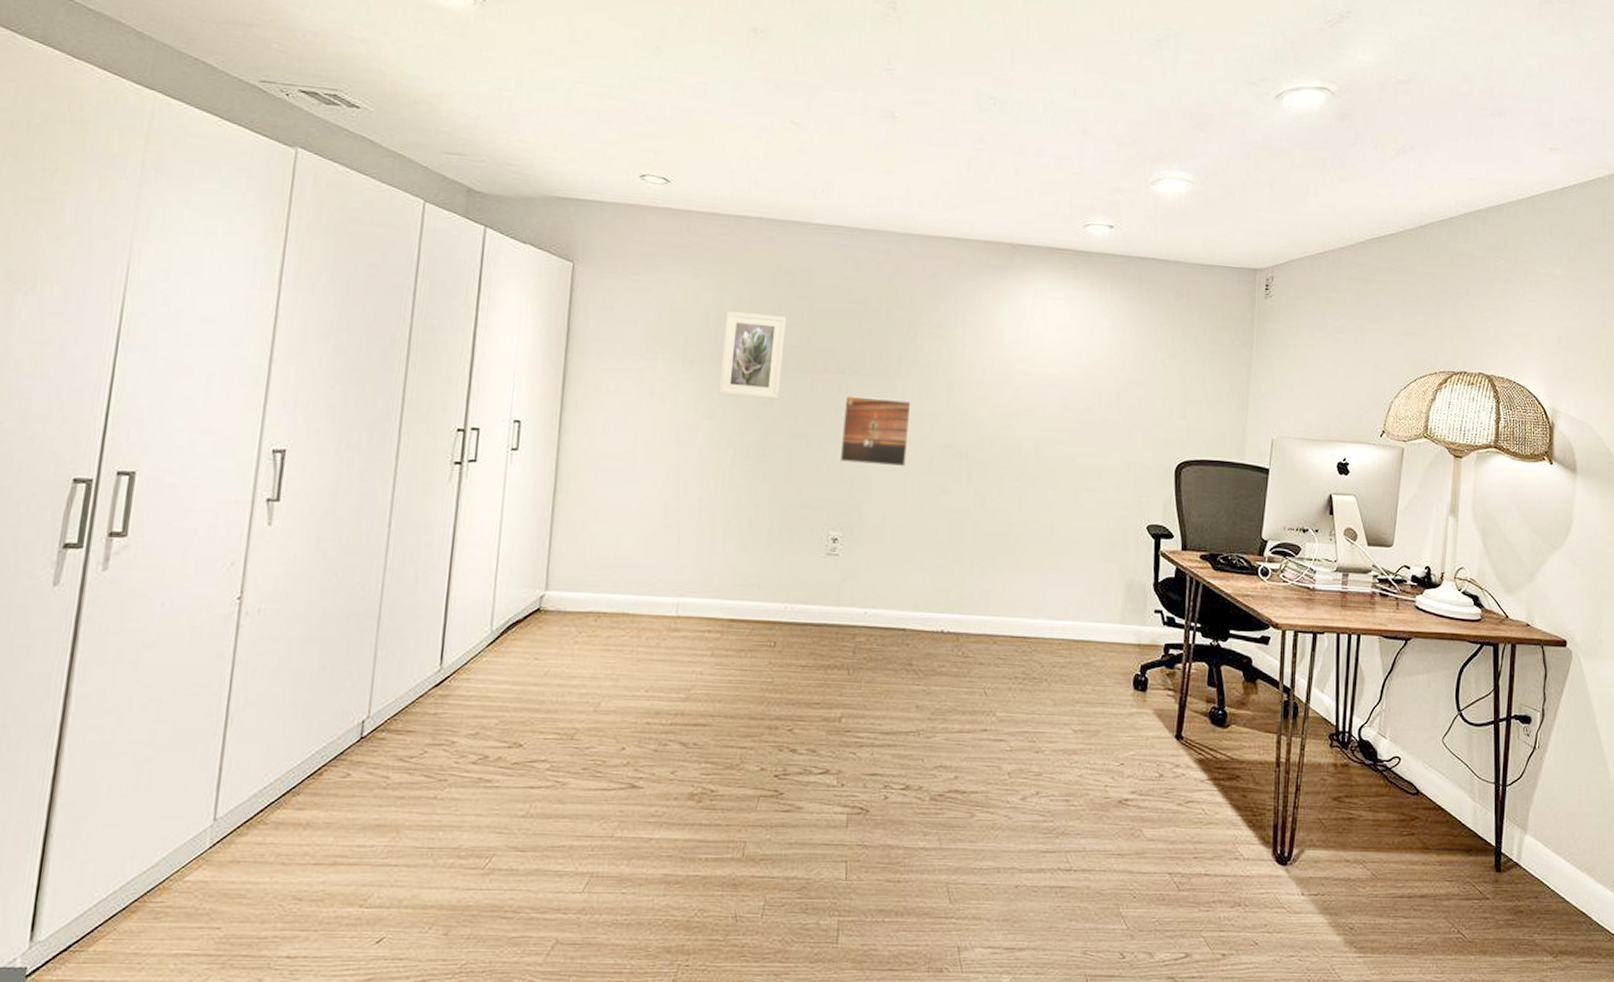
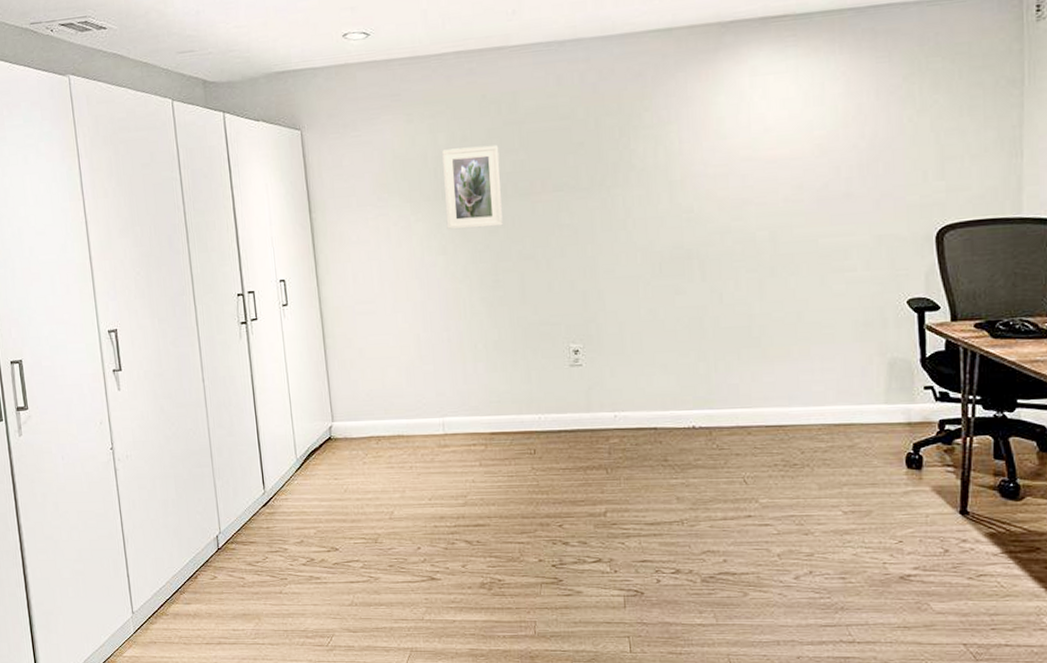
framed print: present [839,395,911,467] -> none [567,207,636,277]

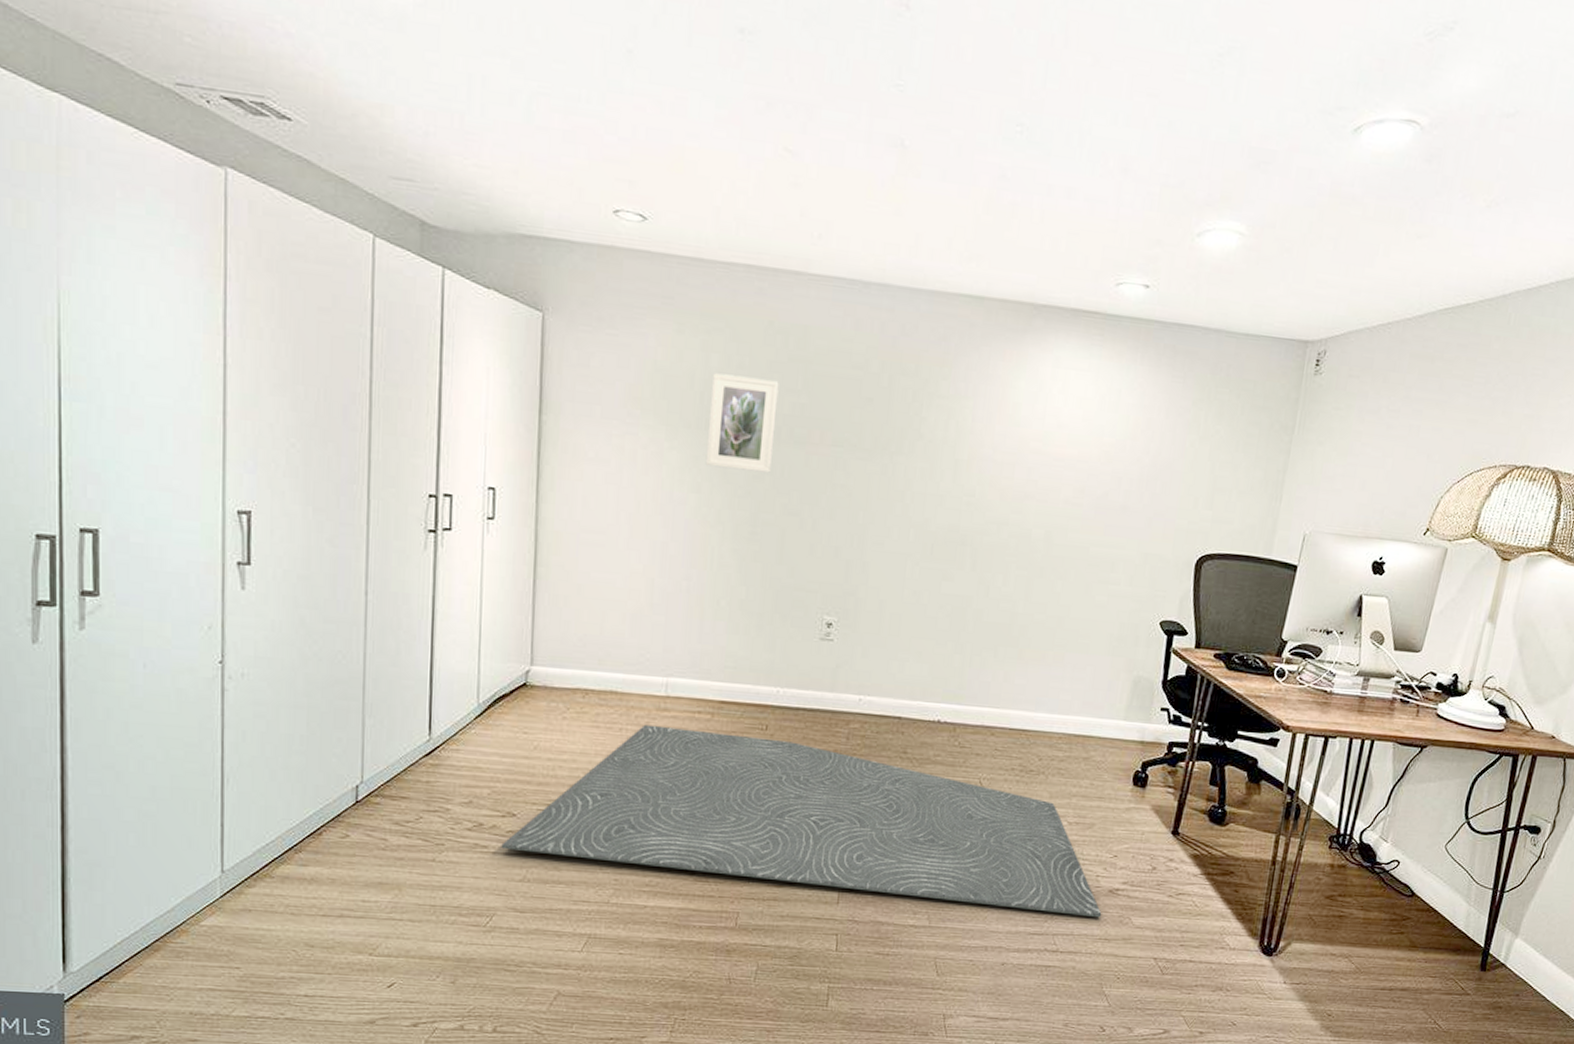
rug: none [330,460,896,606] -> present [501,724,1102,918]

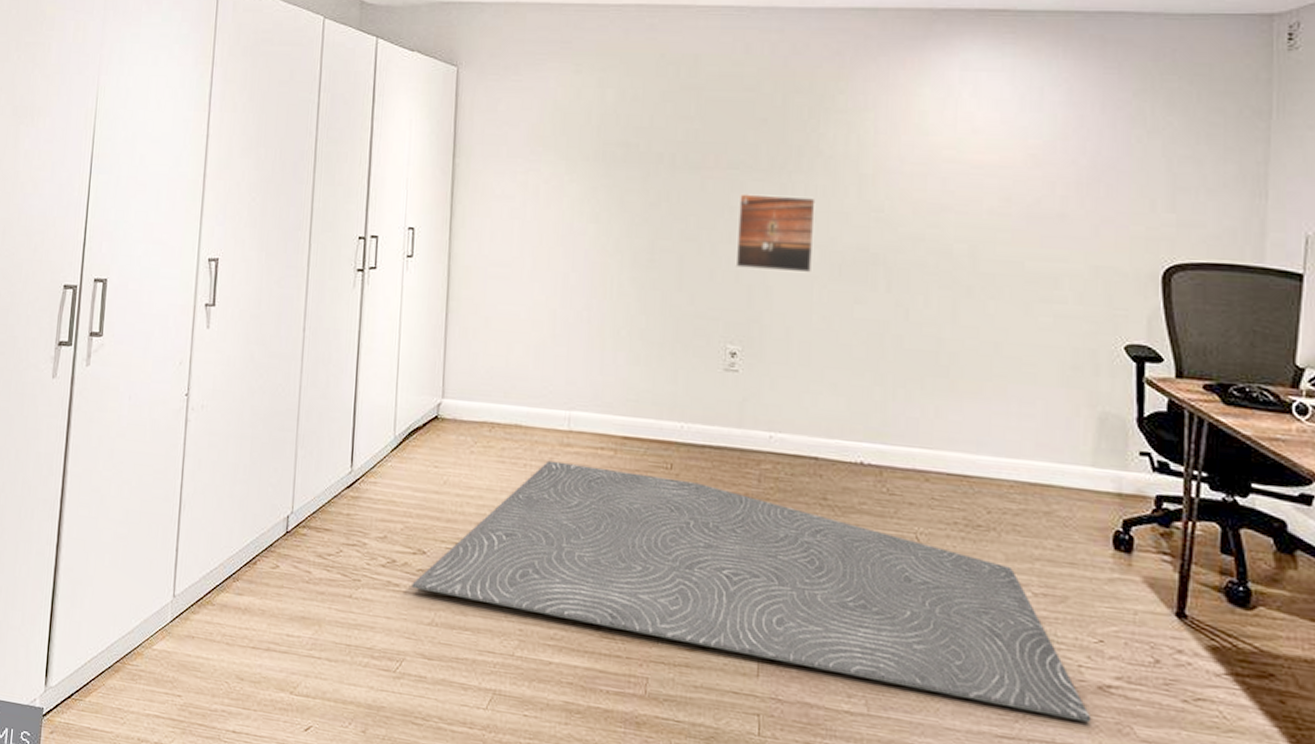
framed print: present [705,373,779,473] -> none [603,107,672,199]
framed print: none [835,471,914,551] -> present [735,193,816,273]

